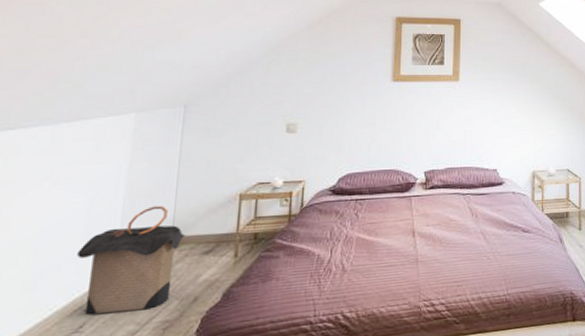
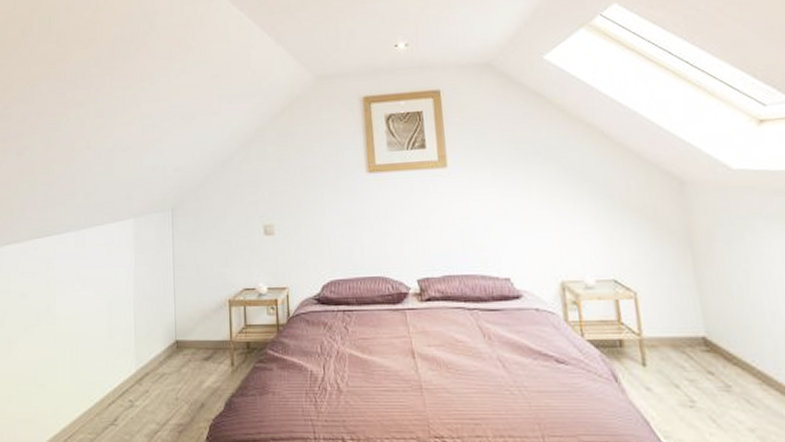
laundry hamper: present [77,205,186,315] -> none [106,309,187,411]

